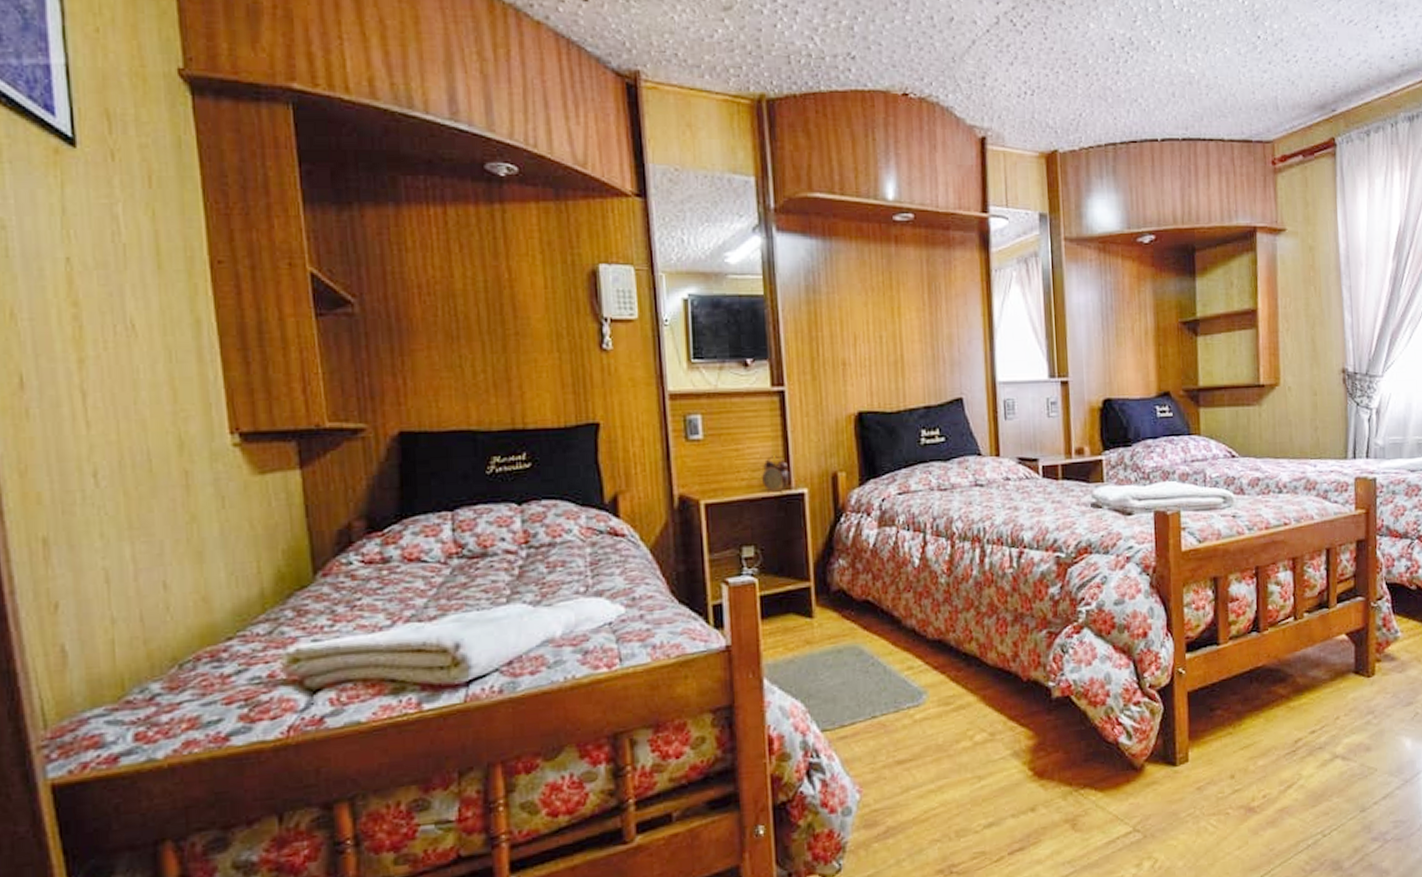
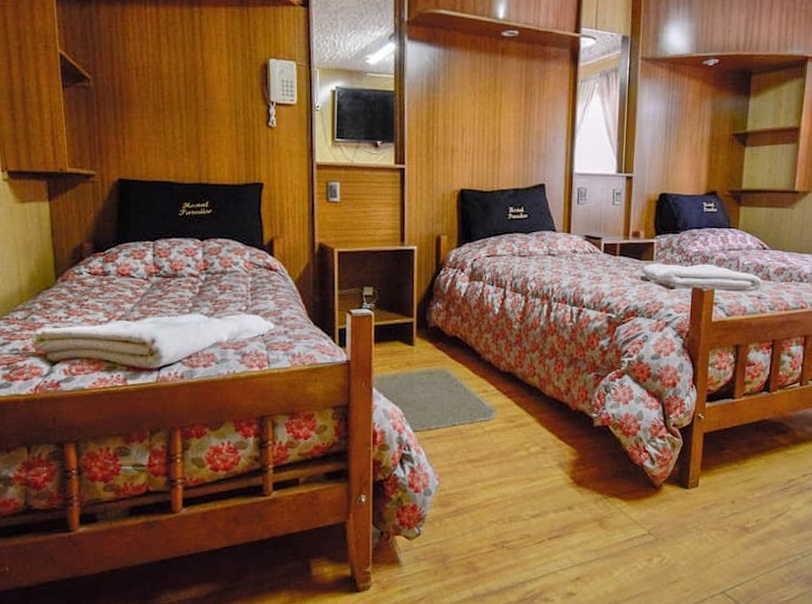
alarm clock: present [762,455,790,495] -> none [383,218,404,249]

